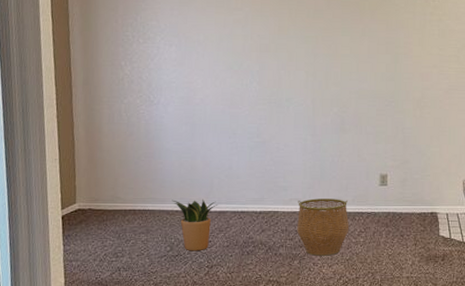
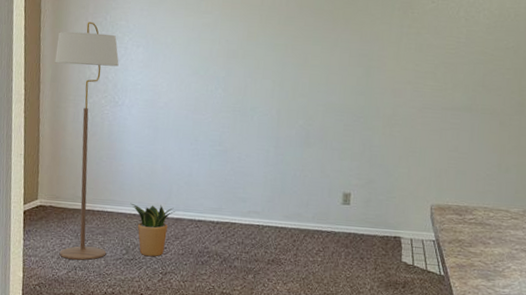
floor lamp: none [86,23,152,261] -> present [54,21,119,261]
basket: present [297,198,349,256] -> none [253,212,308,273]

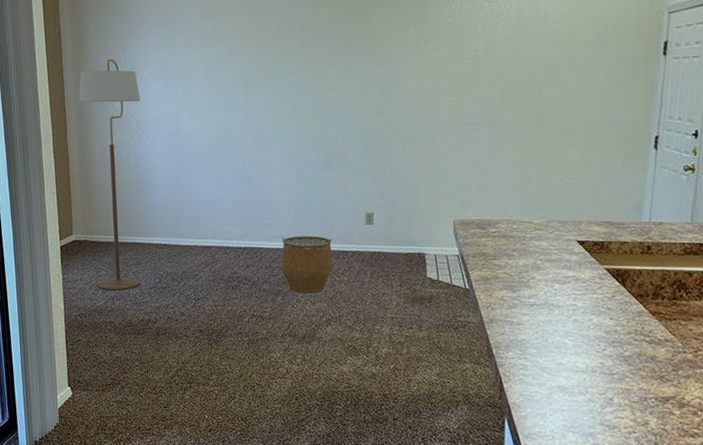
potted plant: present [130,203,176,257] -> none [160,233,204,284]
basket: none [253,212,308,273] -> present [281,236,333,293]

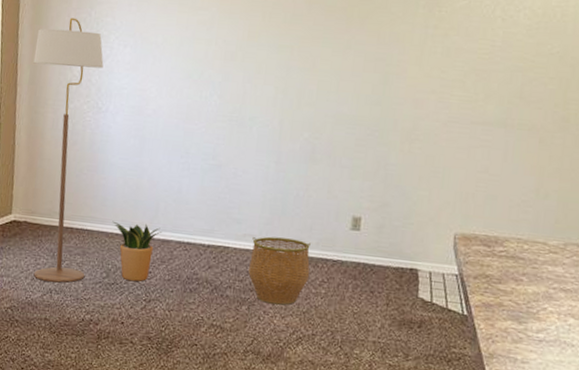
potted plant: none [160,233,204,284] -> present [112,221,163,282]

